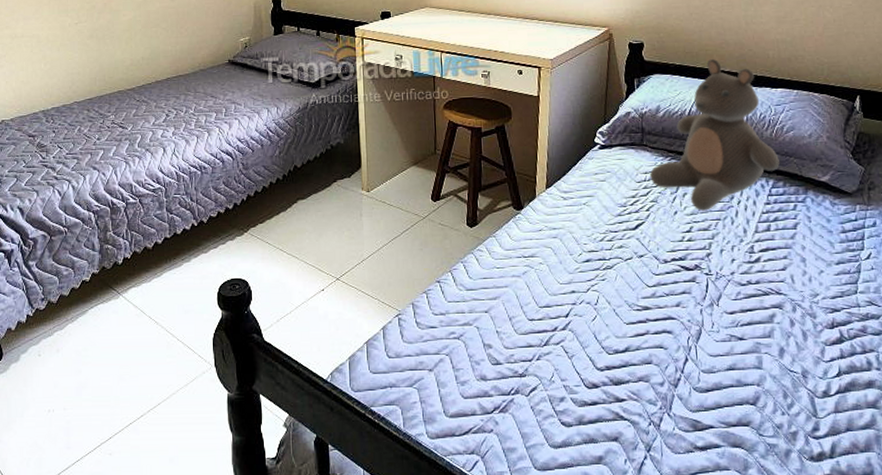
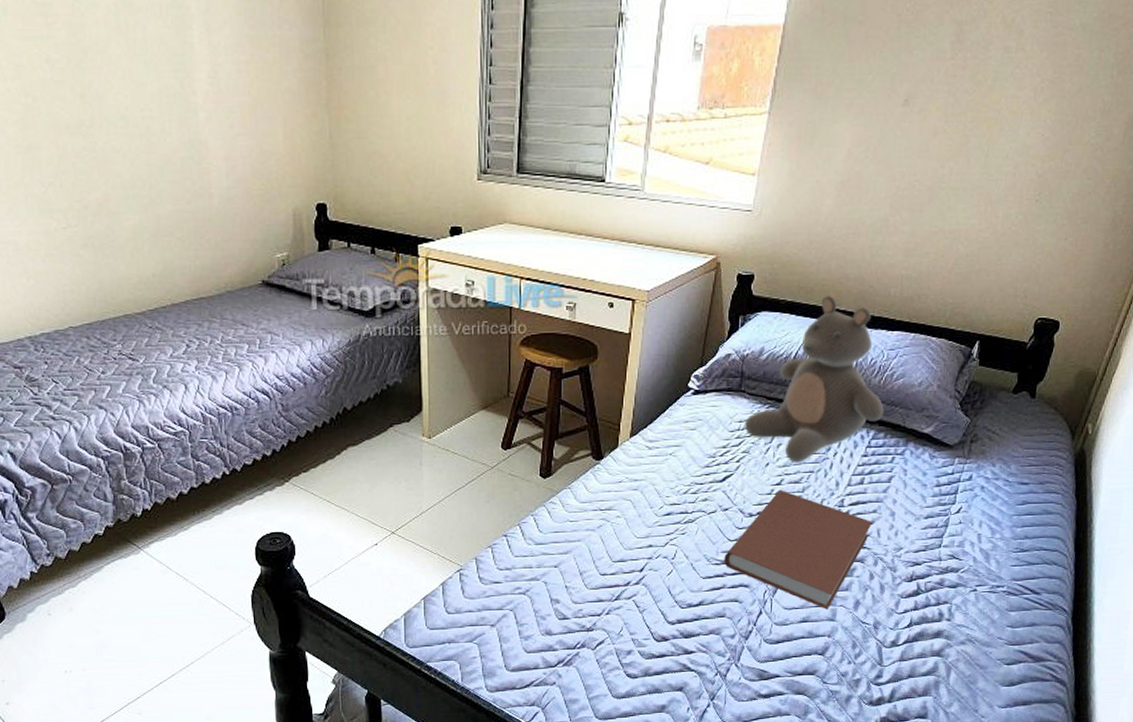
book: none [645,236,785,357] -> present [724,489,873,610]

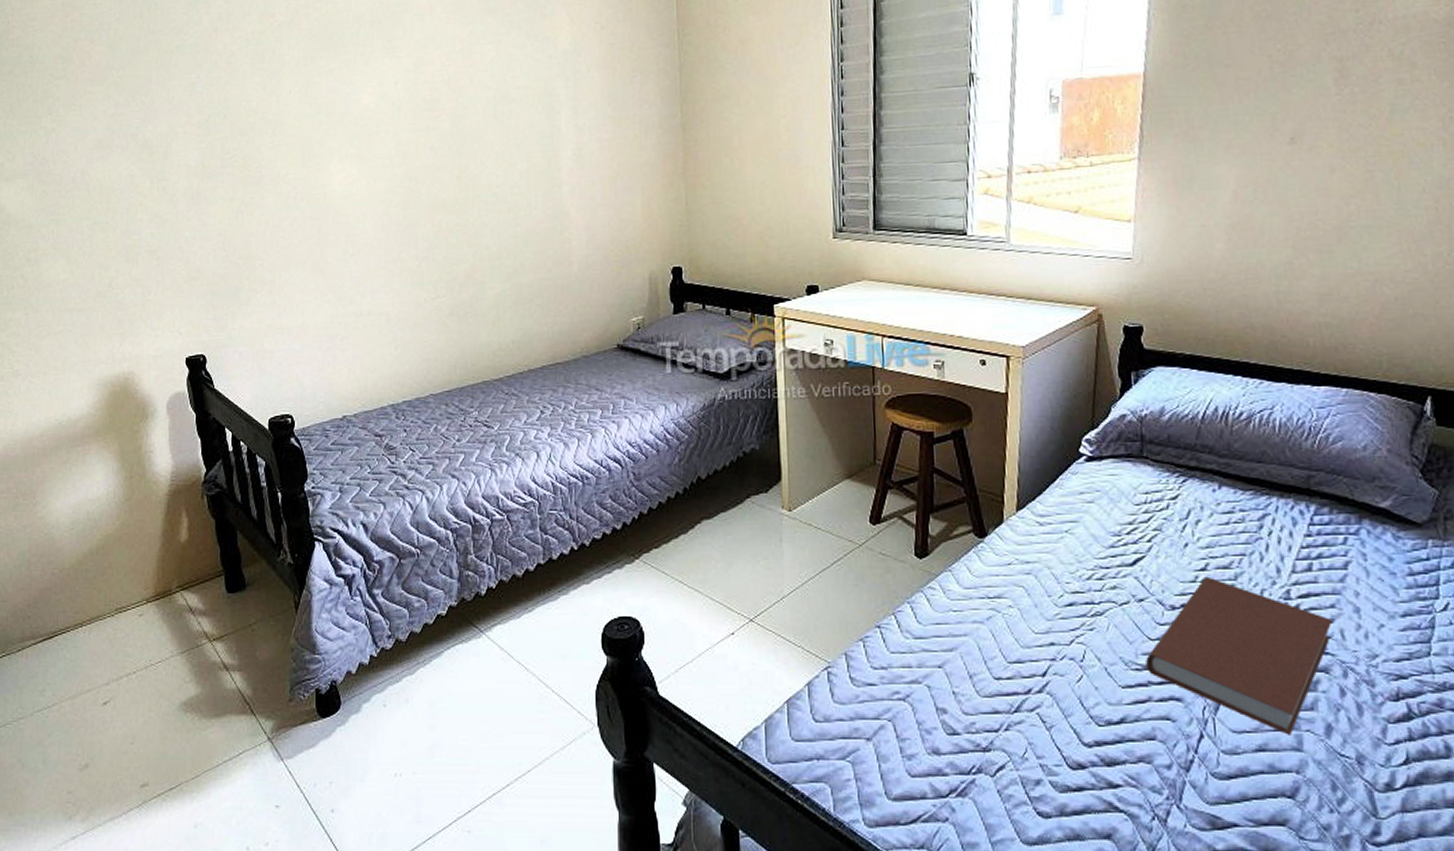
teddy bear: present [745,295,884,463] -> none [1152,346,1324,543]

